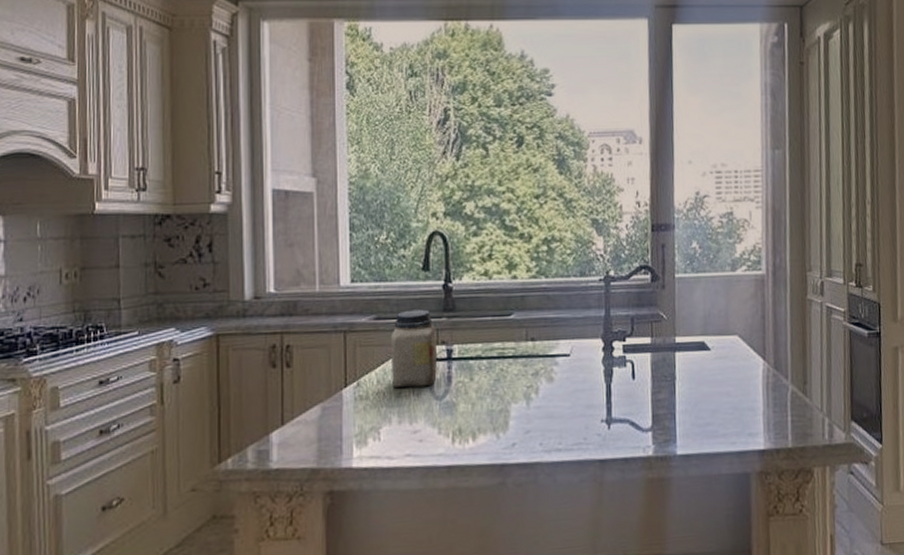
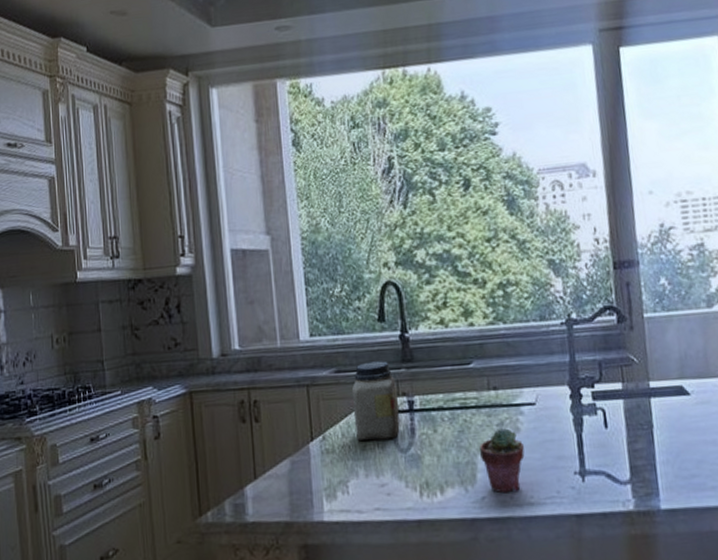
potted succulent: none [514,378,556,440] -> present [480,428,525,493]

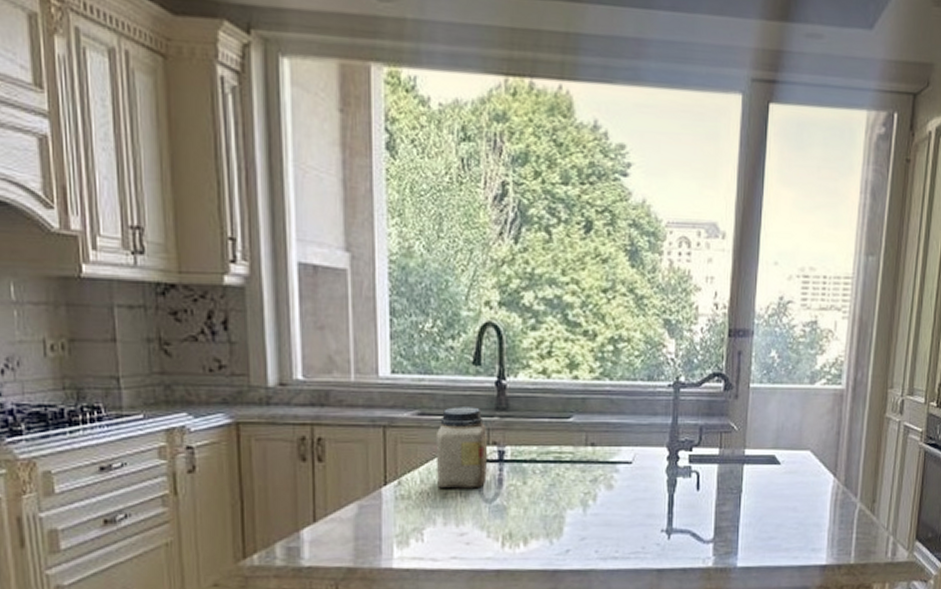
potted succulent: present [480,428,525,493] -> none [570,485,615,547]

